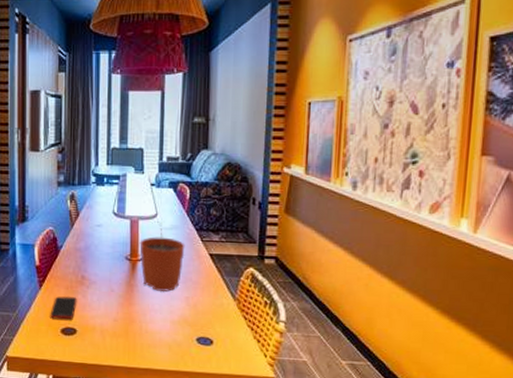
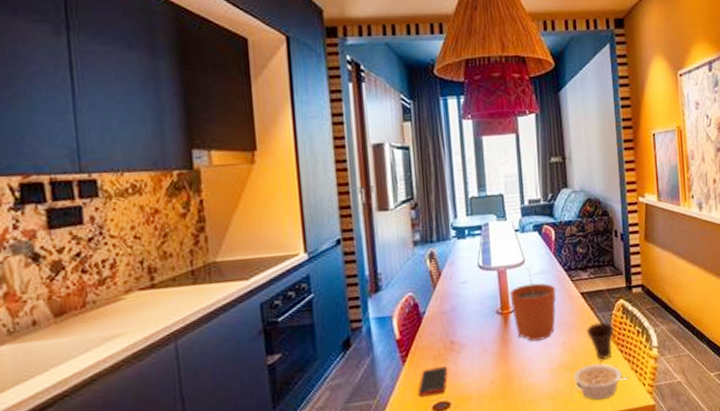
legume: none [193,324,249,361] -> present [573,363,628,400]
cup: none [211,285,240,323] -> present [587,322,614,360]

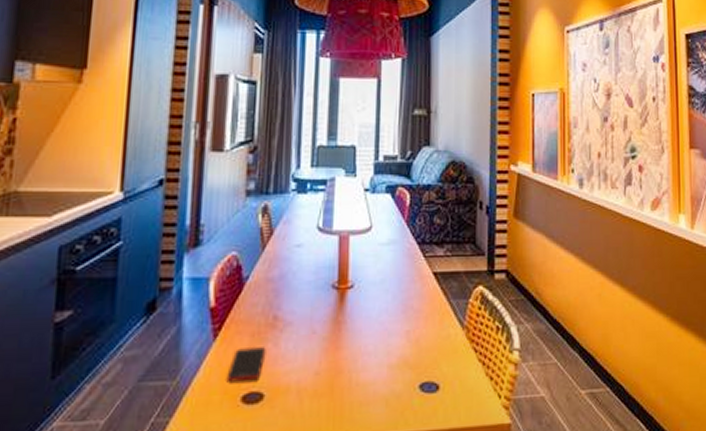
plant pot: present [509,268,557,342] -> none [350,236,405,328]
legume: present [573,363,628,400] -> none [415,363,481,411]
cup: present [587,322,614,360] -> none [436,311,469,359]

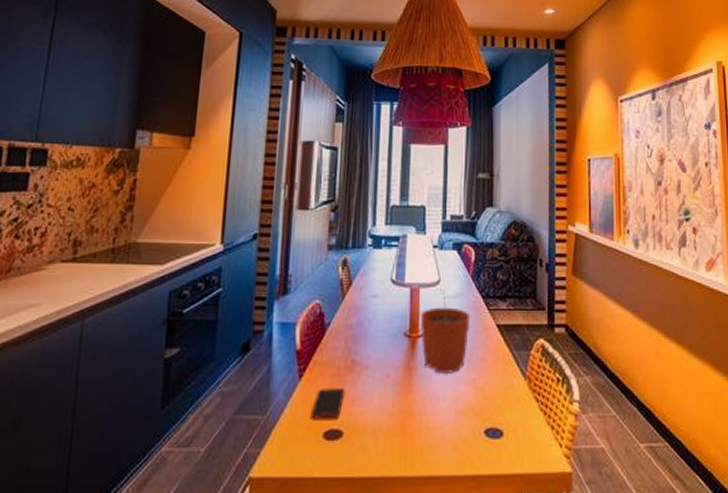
plant pot: none [350,236,405,328] -> present [420,289,471,375]

